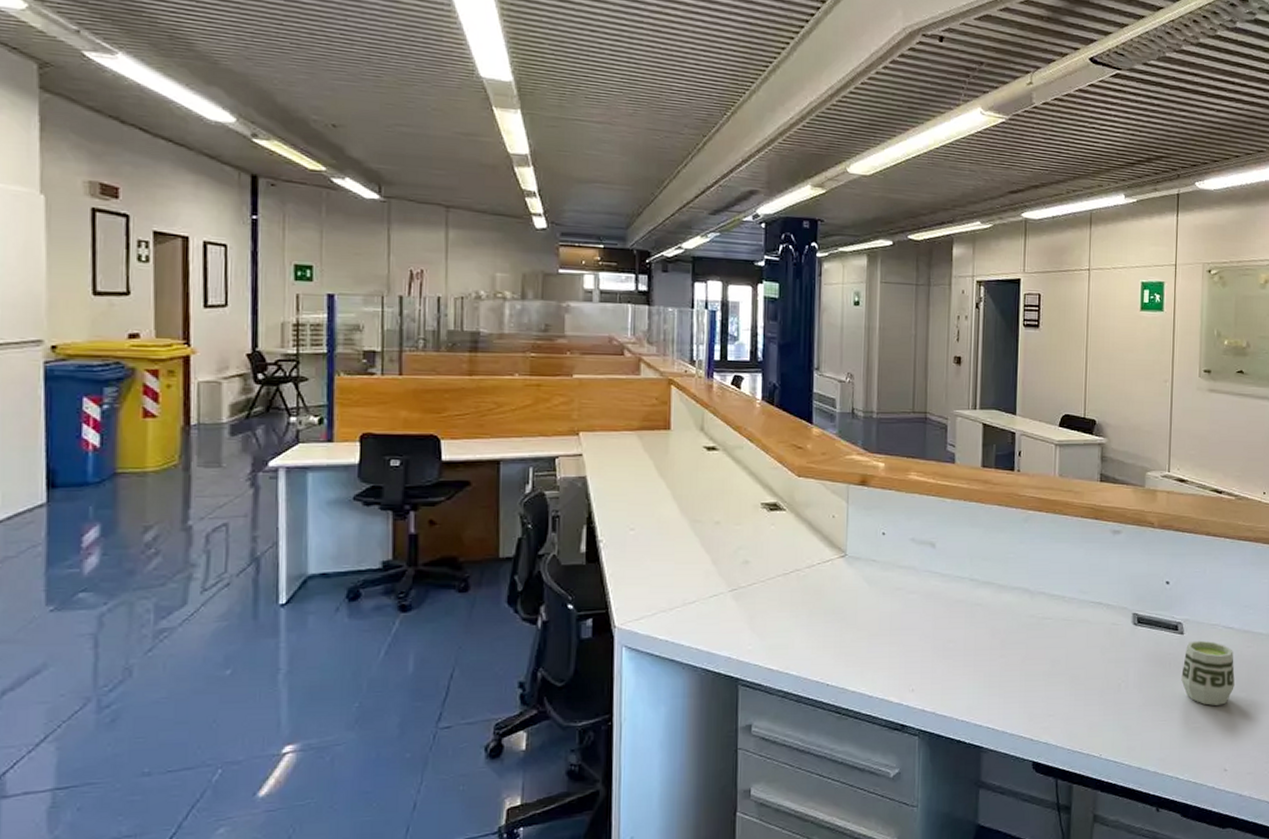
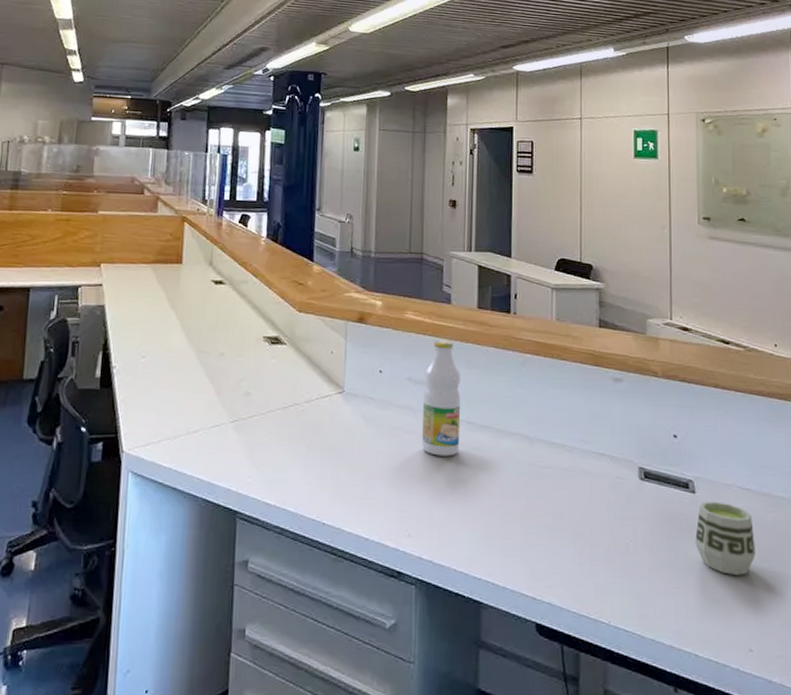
bottle: none [925,501,964,613] -> present [422,341,461,456]

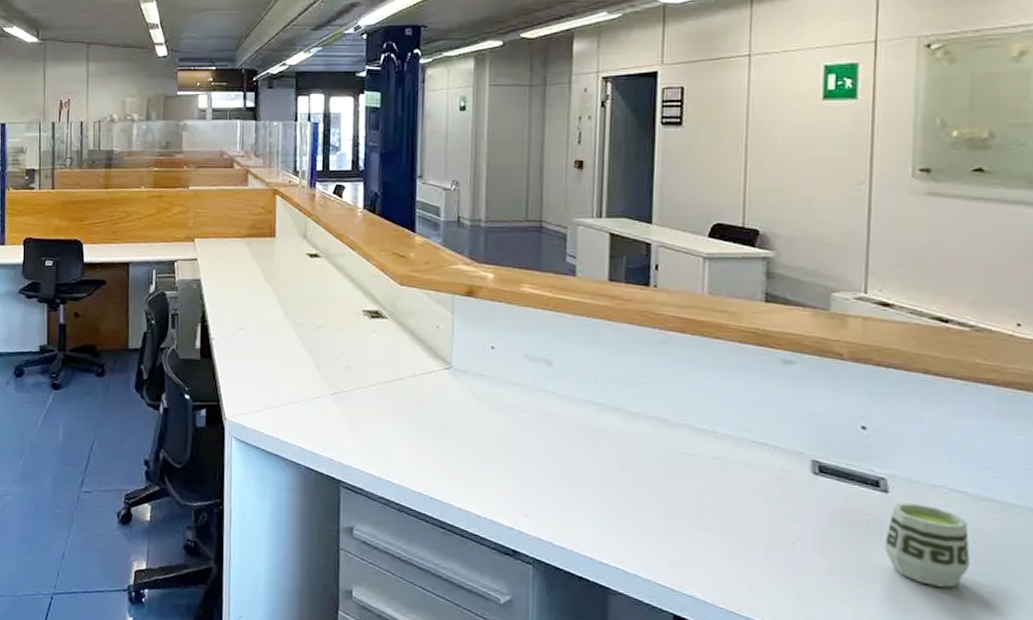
bottle: present [422,341,461,456] -> none [541,316,587,438]

